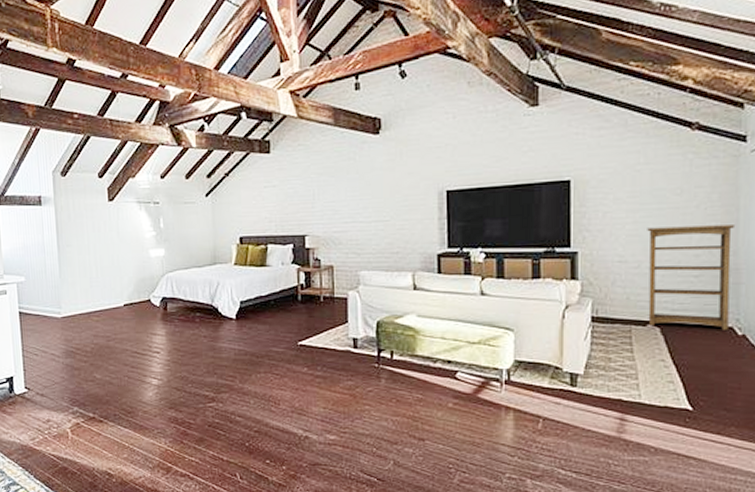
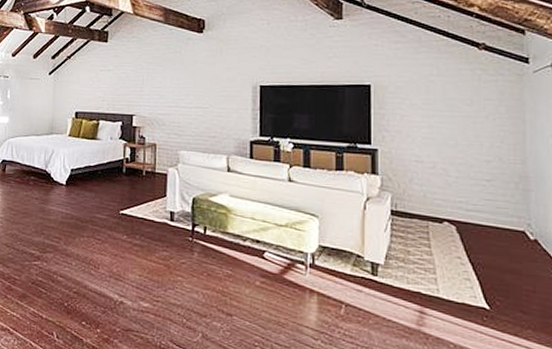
bookshelf: present [647,225,736,330] -> none [441,132,523,234]

